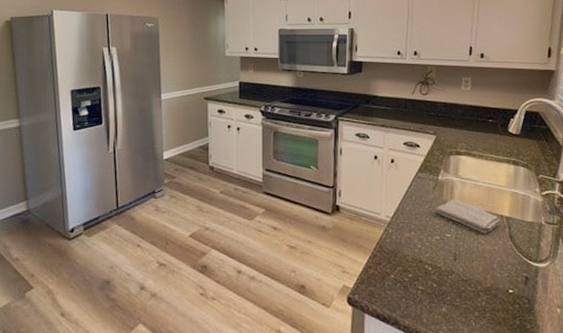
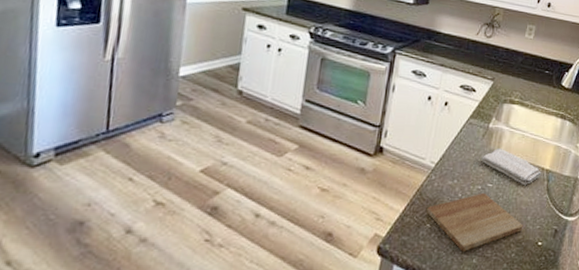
cutting board: none [389,243,490,300] -> present [427,192,523,251]

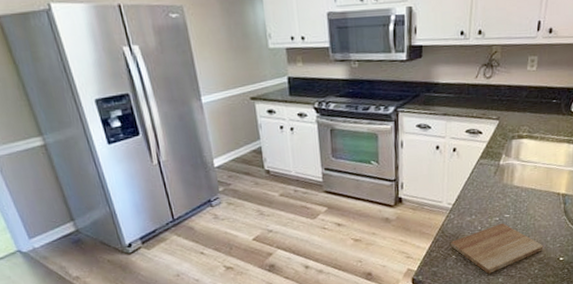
washcloth: present [481,148,541,186] -> none [496,182,557,212]

